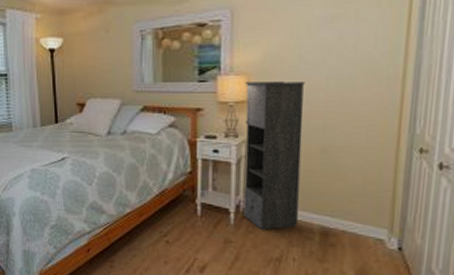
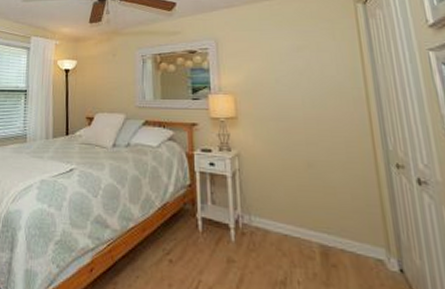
storage cabinet: present [243,80,306,230] -> none [233,99,298,248]

